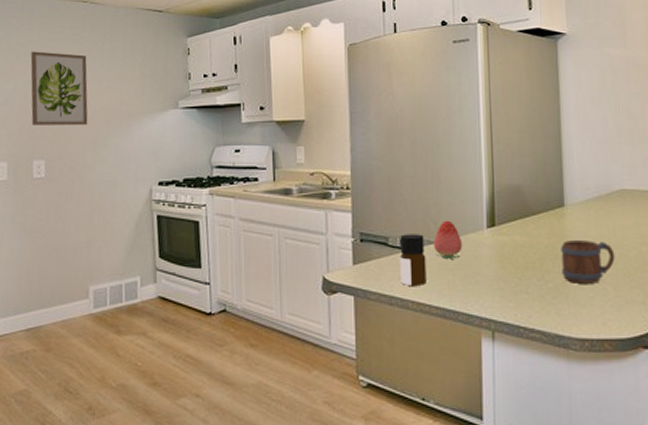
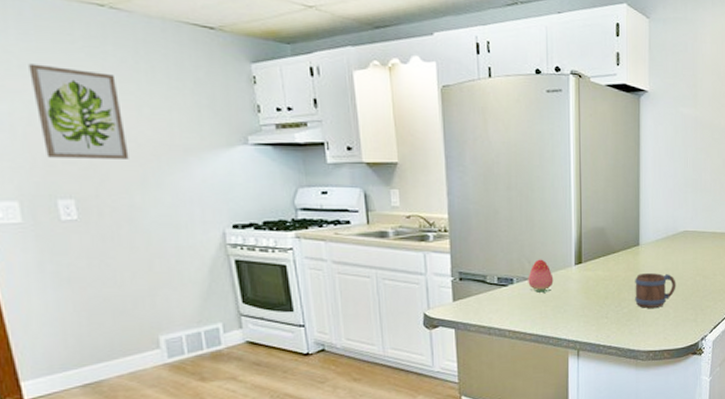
bottle: present [400,234,427,285] -> none [497,272,522,317]

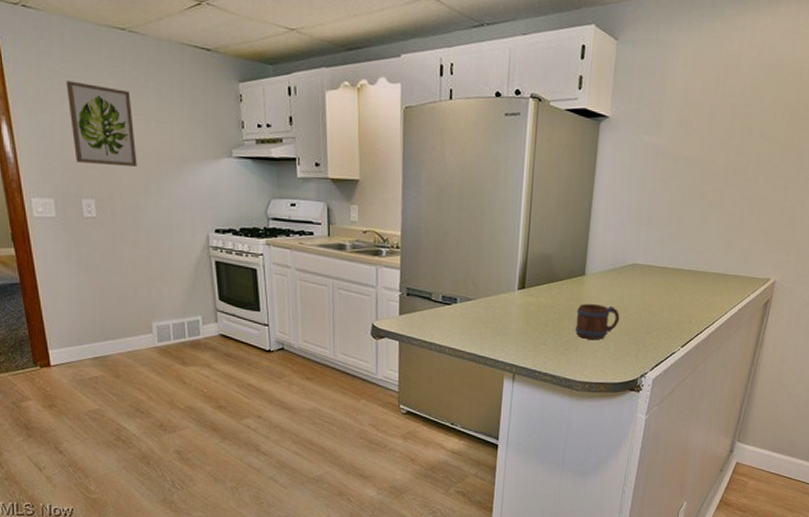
fruit: present [528,259,554,293] -> none [471,281,496,314]

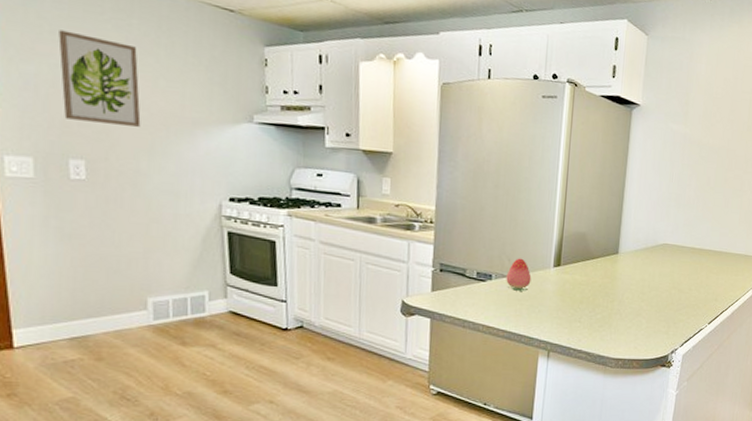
fruit: none [471,281,496,314] -> present [506,258,532,291]
mug: present [575,304,620,340] -> none [609,281,652,317]

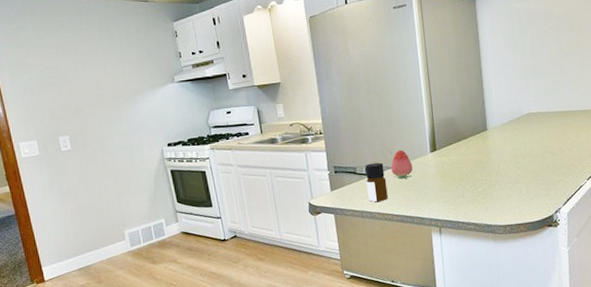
wall art: present [58,30,141,127] -> none [39,44,100,108]
bottle: none [474,267,499,312] -> present [365,162,388,202]

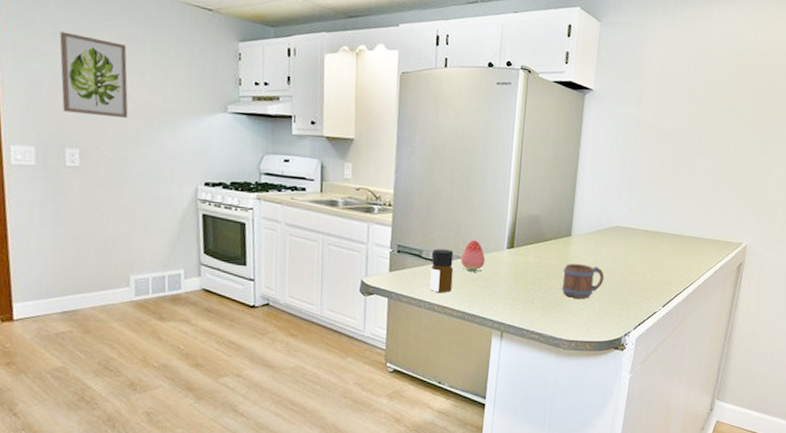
wall art: none [39,44,100,108] -> present [59,31,128,118]
mug: none [486,153,526,186] -> present [562,263,605,299]

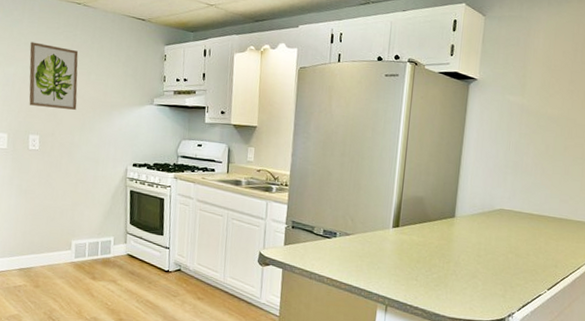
bottle: present [430,249,454,292] -> none [320,225,343,266]
fruit: present [461,240,486,272] -> none [349,218,372,249]
mug: present [562,263,605,299] -> none [445,243,488,278]

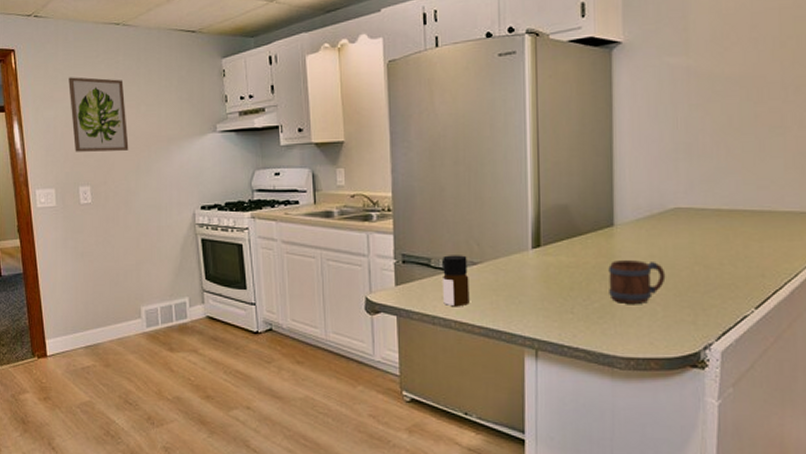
bottle: none [320,225,343,266] -> present [443,255,470,306]
mug: none [445,243,488,278] -> present [608,260,666,304]

